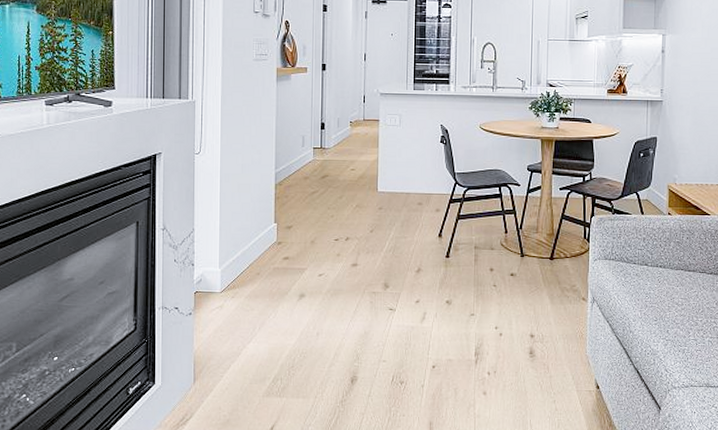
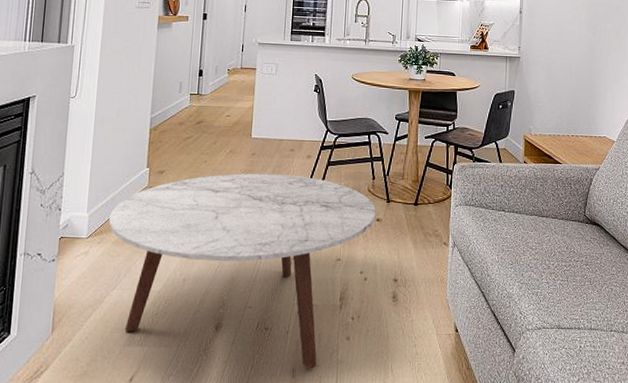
coffee table: none [241,227,509,422] -> present [109,173,376,369]

